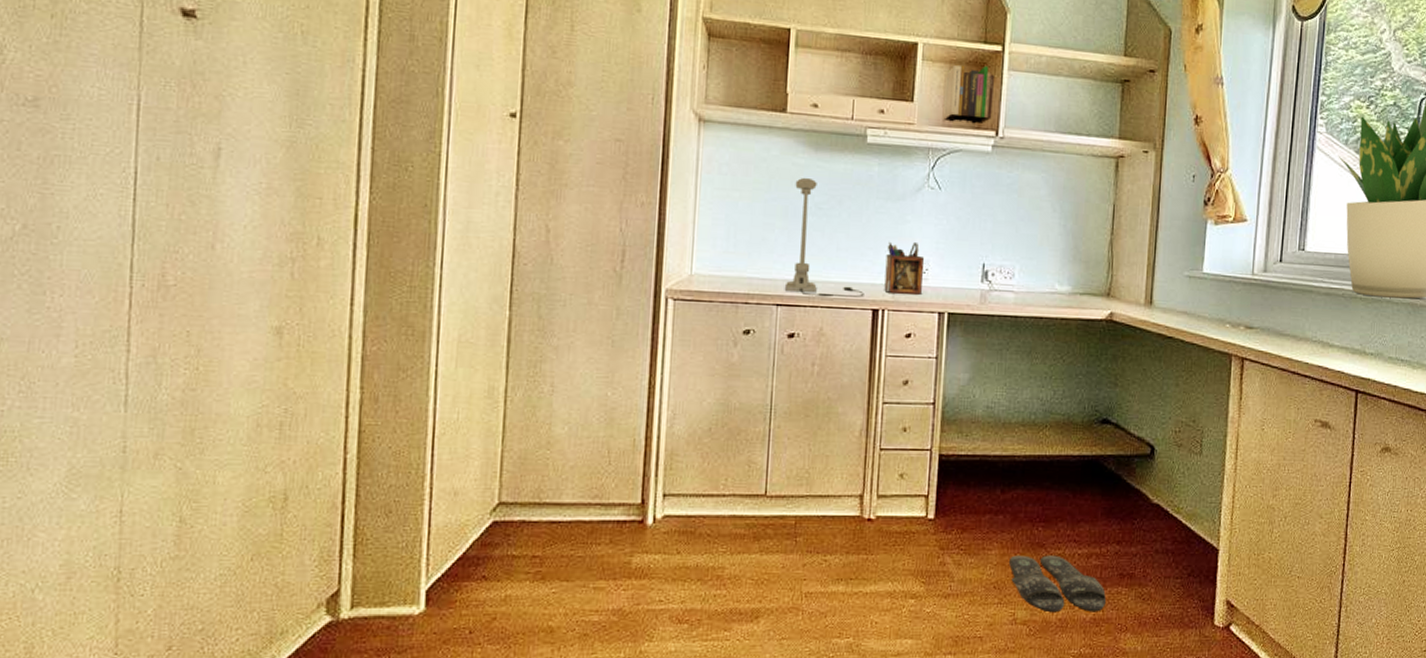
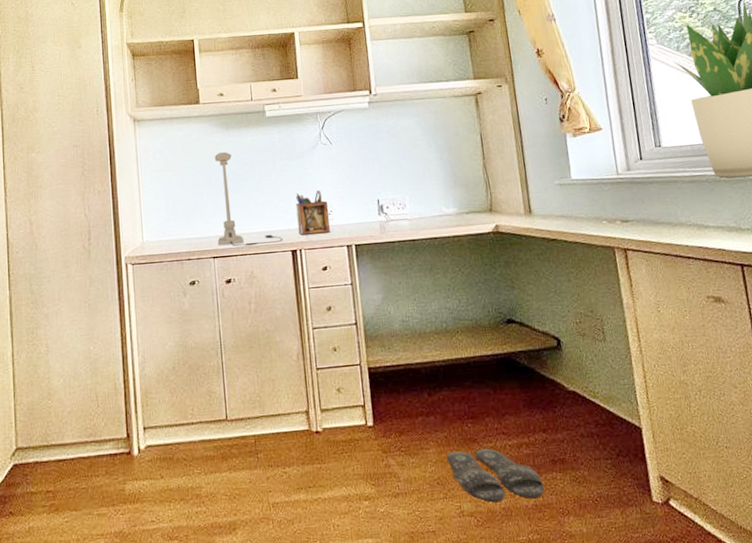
books: present [942,64,994,125] -> none [320,40,364,90]

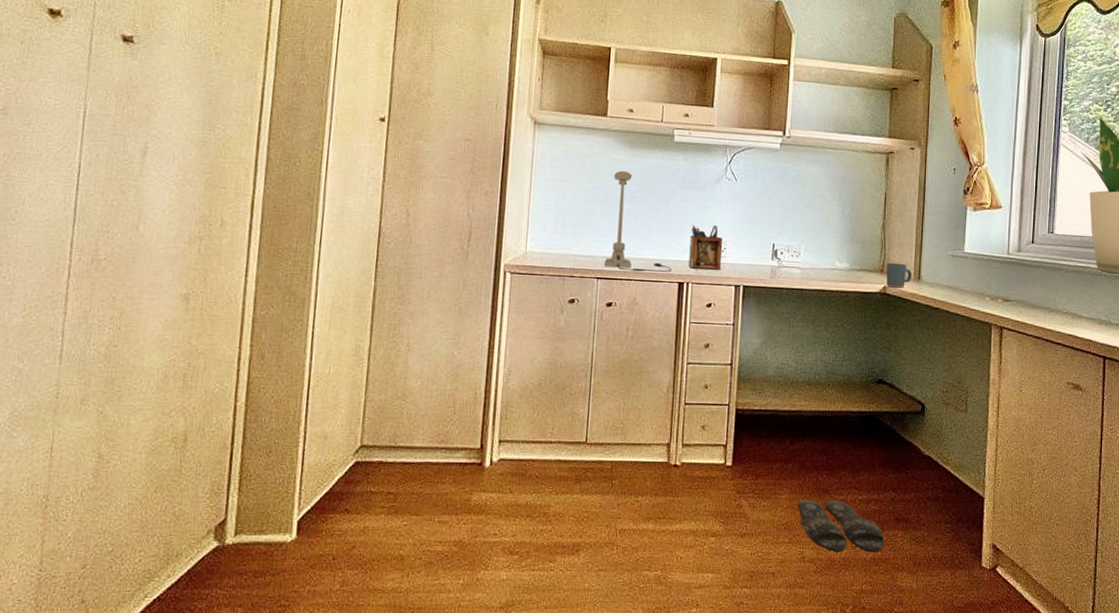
mug: none [494,199,523,225] -> present [886,262,913,288]

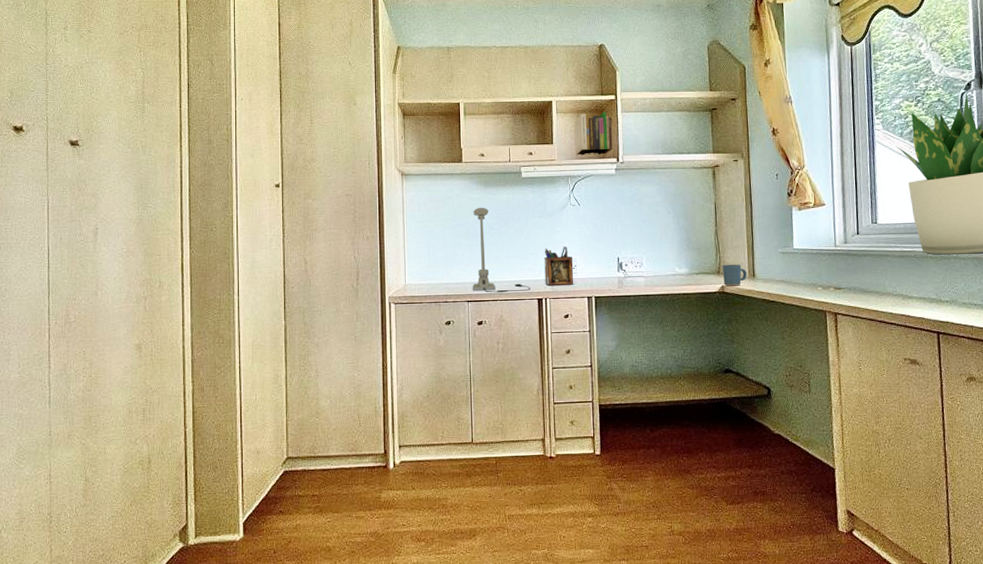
books: none [737,76,782,126] -> present [574,111,613,156]
slippers: present [798,500,884,553] -> none [663,479,745,525]

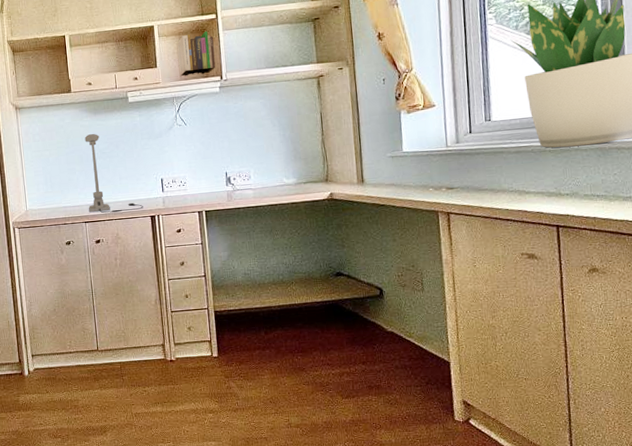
desk organizer: present [544,246,574,286] -> none [154,164,184,203]
mug: present [722,264,748,286] -> none [330,171,356,193]

